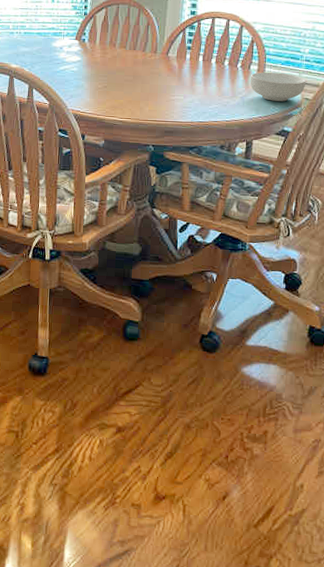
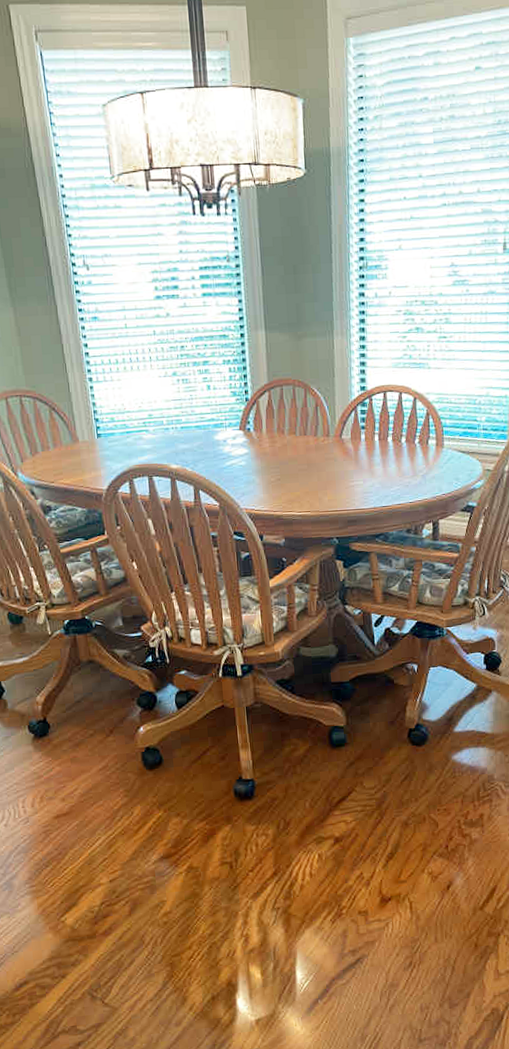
cereal bowl: present [250,72,306,102] -> none [429,445,486,476]

